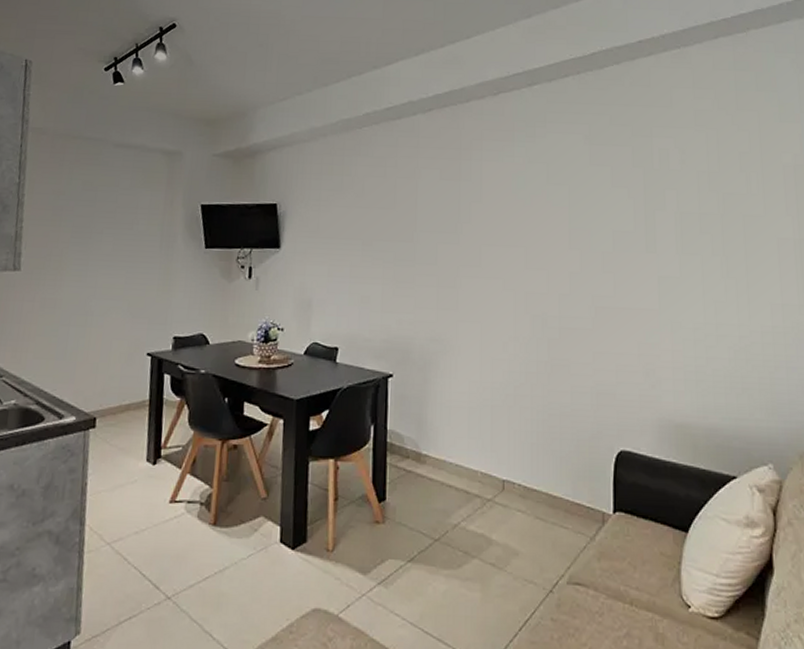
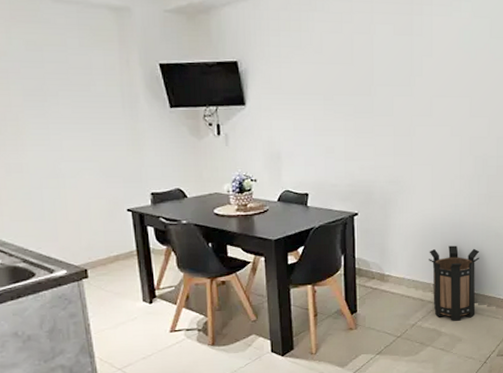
decorative basket: none [476,423,541,526] -> present [429,245,480,321]

